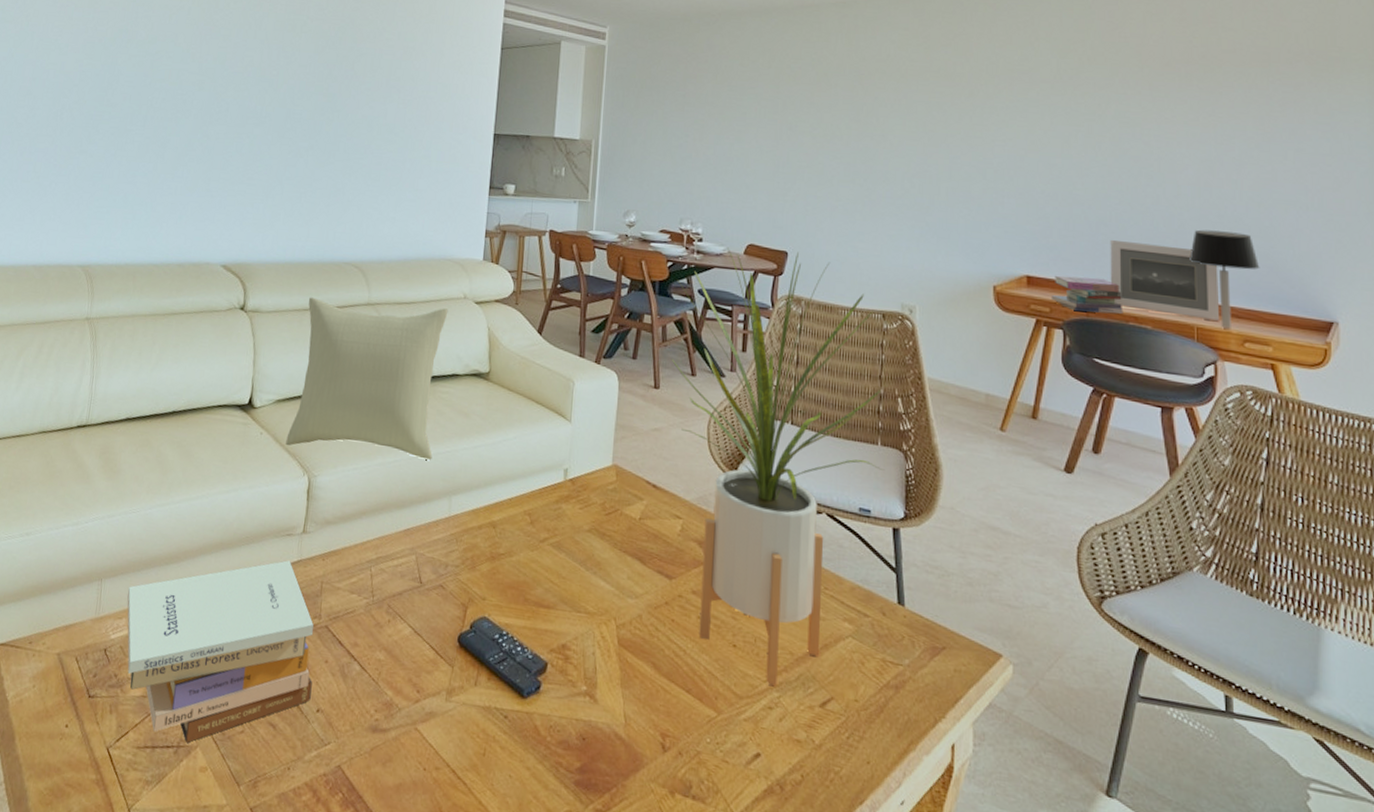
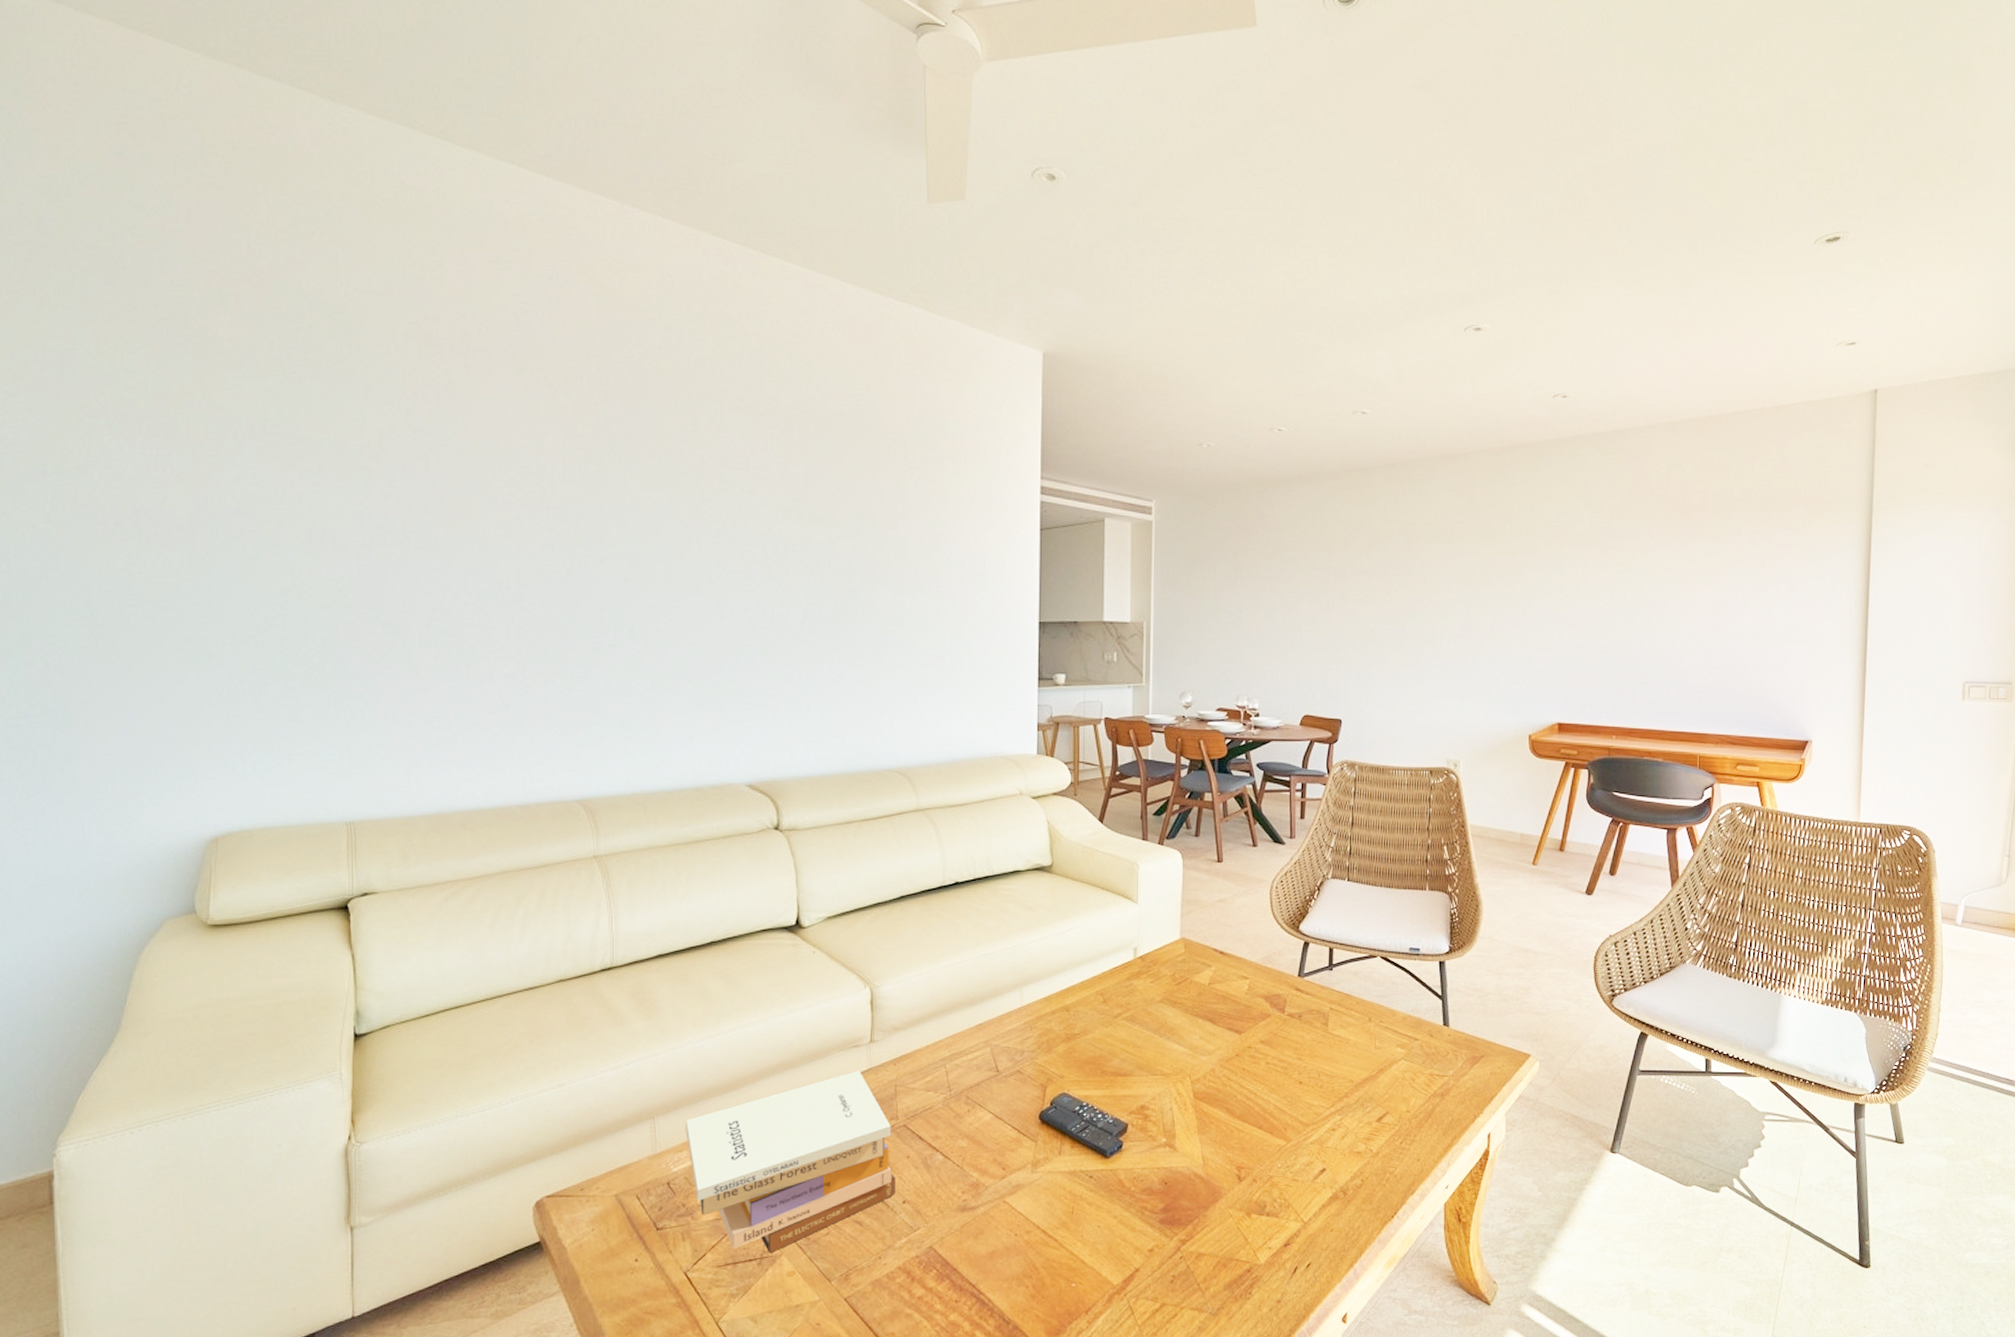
pillow: present [286,297,449,460] -> none [842,806,1004,961]
house plant: present [672,248,885,686] -> none [1234,719,1432,1110]
books: present [1051,275,1123,314] -> none [1578,719,1640,752]
picture frame: present [1110,239,1220,322] -> none [1629,683,1719,750]
table lamp: present [1190,229,1260,329] -> none [1696,668,1753,755]

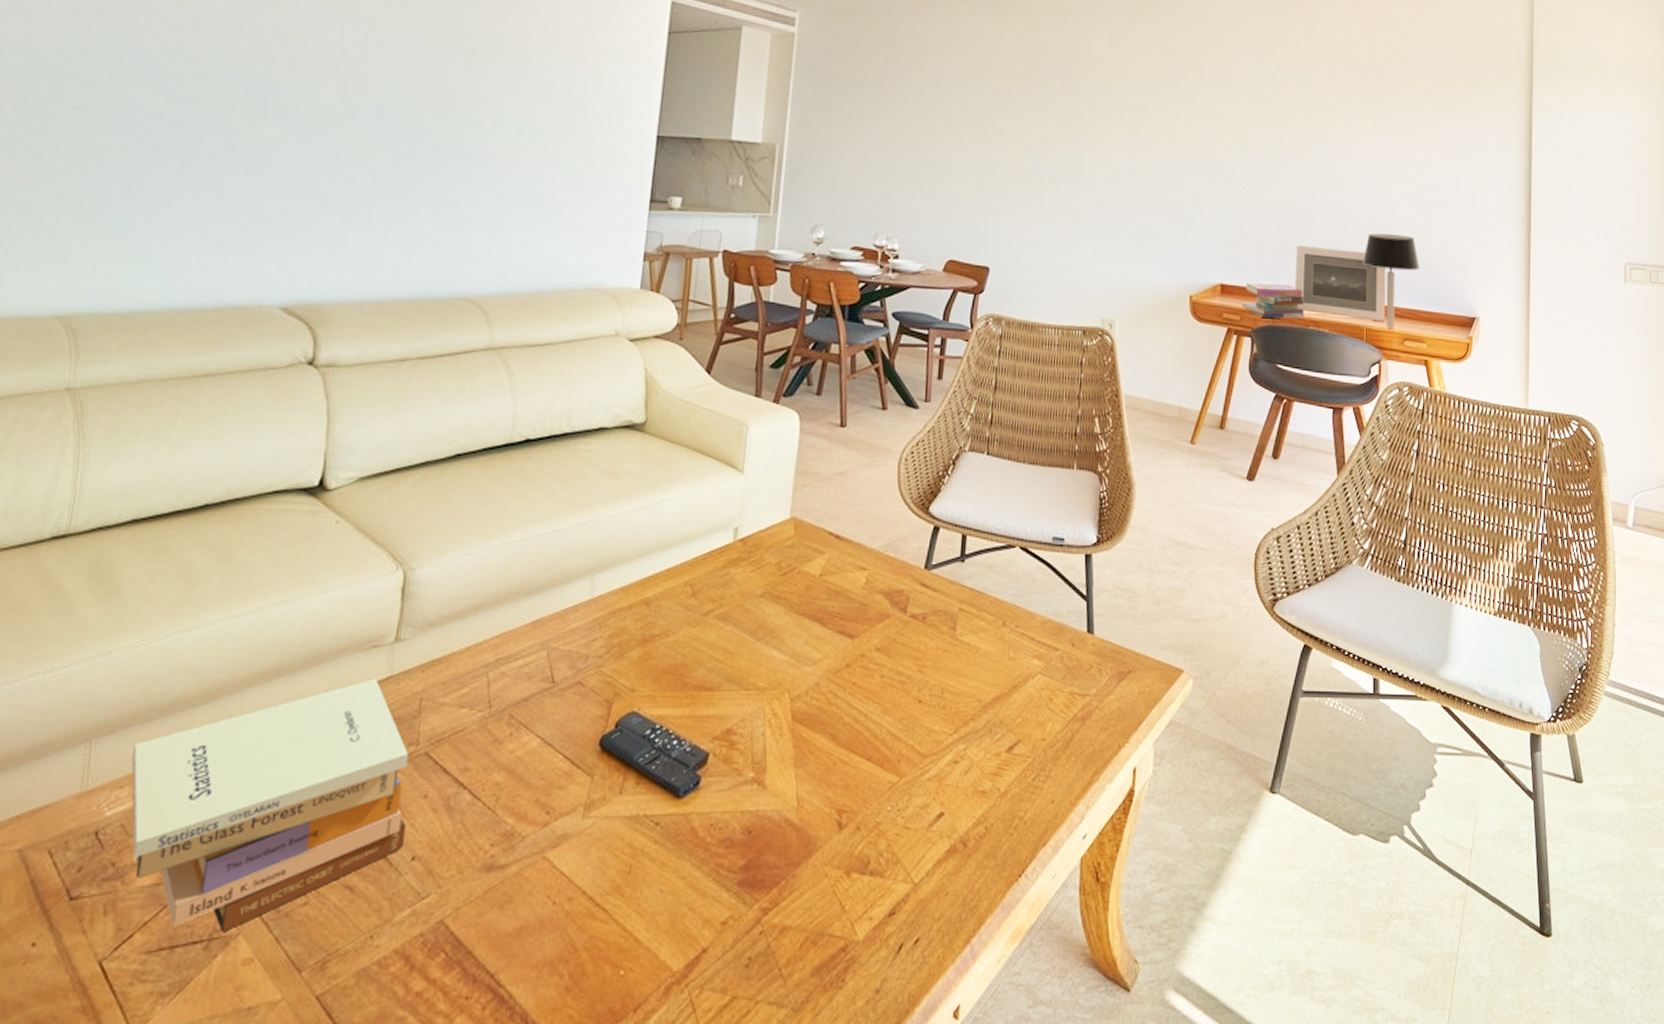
books: none [1578,719,1640,752] -> present [1241,282,1305,319]
picture frame: none [1629,683,1719,750] -> present [1295,244,1386,322]
table lamp: none [1696,668,1753,755] -> present [1363,233,1420,329]

